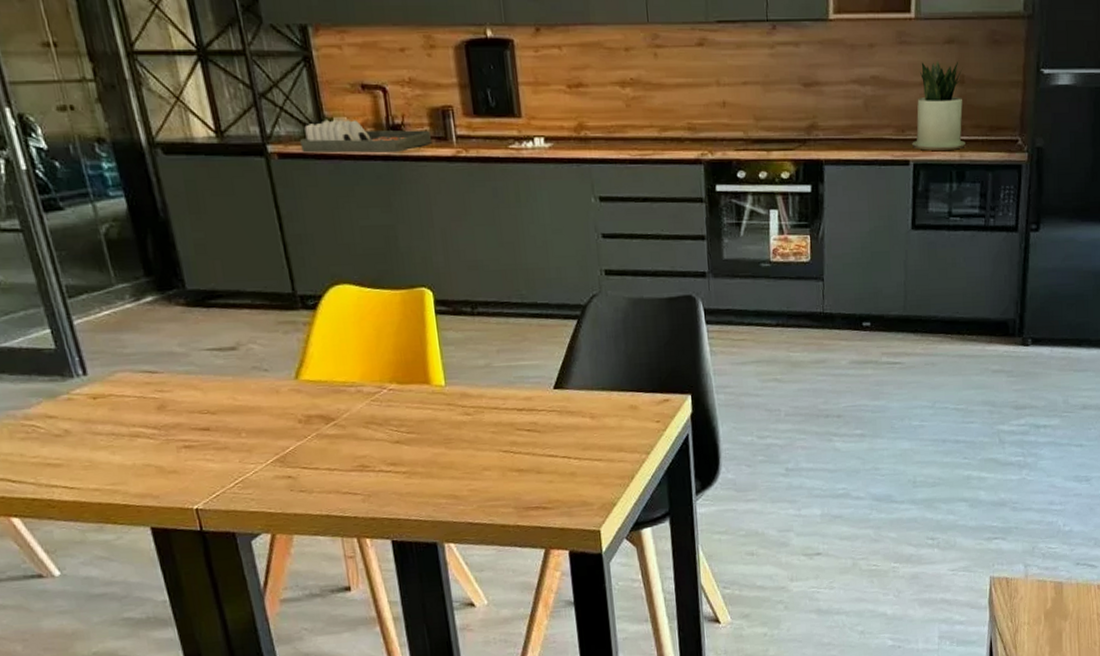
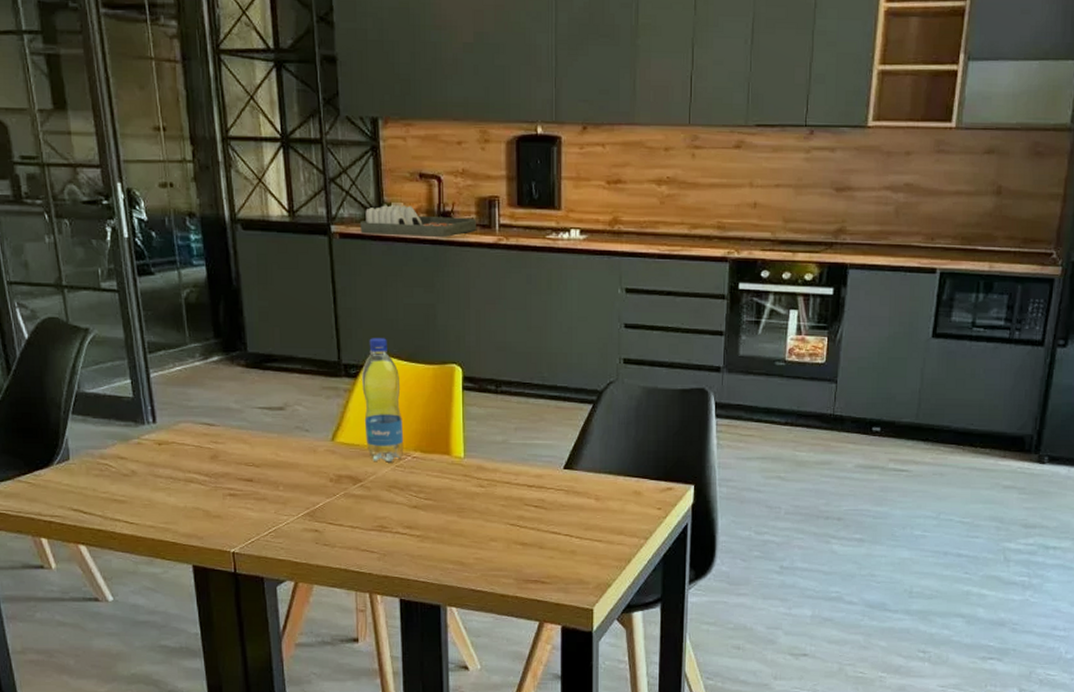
bottle: none [321,264,378,399] -> present [362,338,404,463]
planter: present [911,60,965,151] -> none [939,170,1001,260]

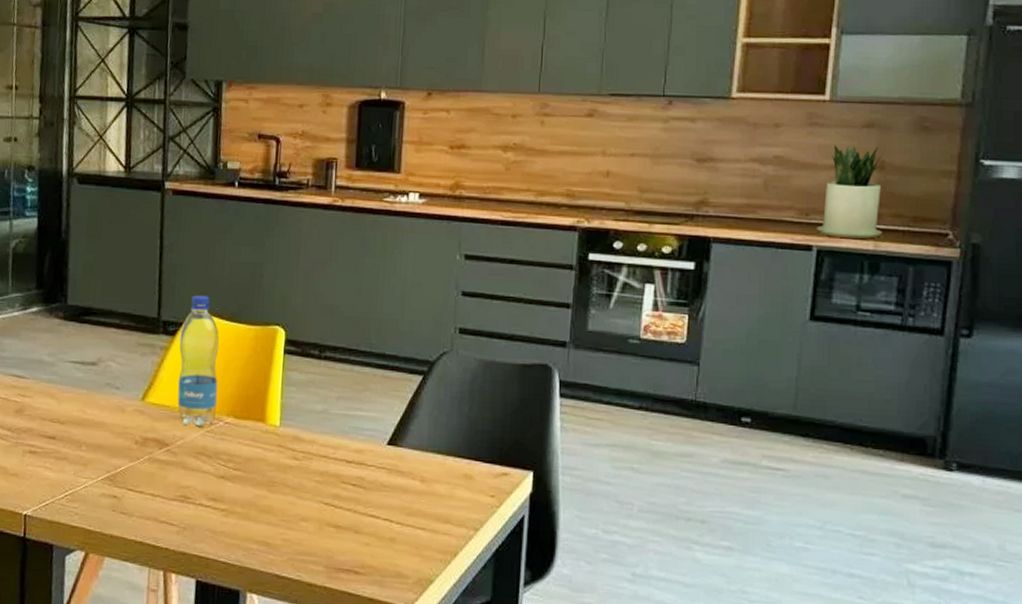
sushi platter: present [360,205,477,238] -> none [194,164,313,198]
planter: none [939,170,1001,260] -> present [816,144,884,239]

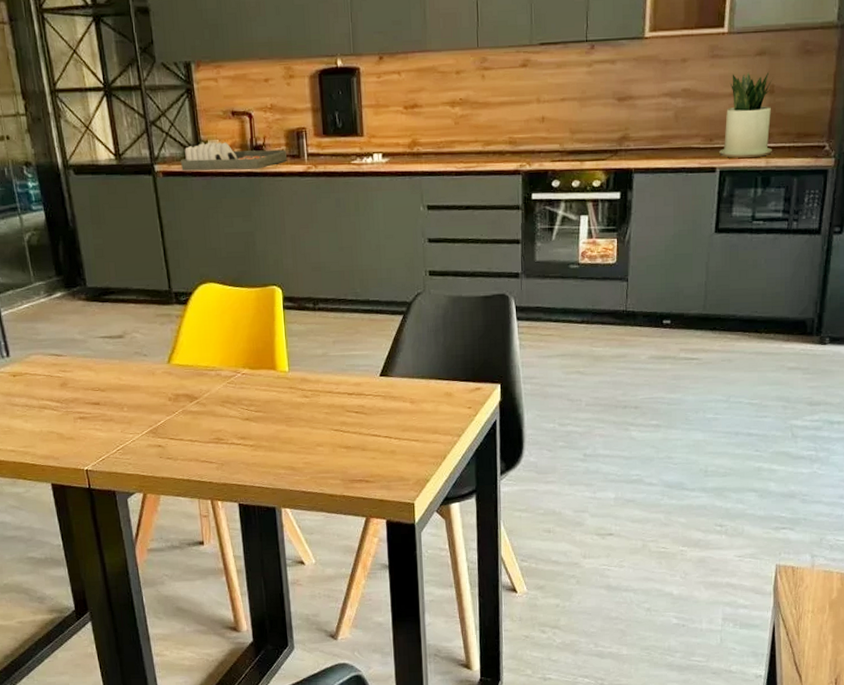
bottle: present [177,295,219,427] -> none [191,266,234,381]
sushi platter: none [194,164,313,198] -> present [181,142,288,171]

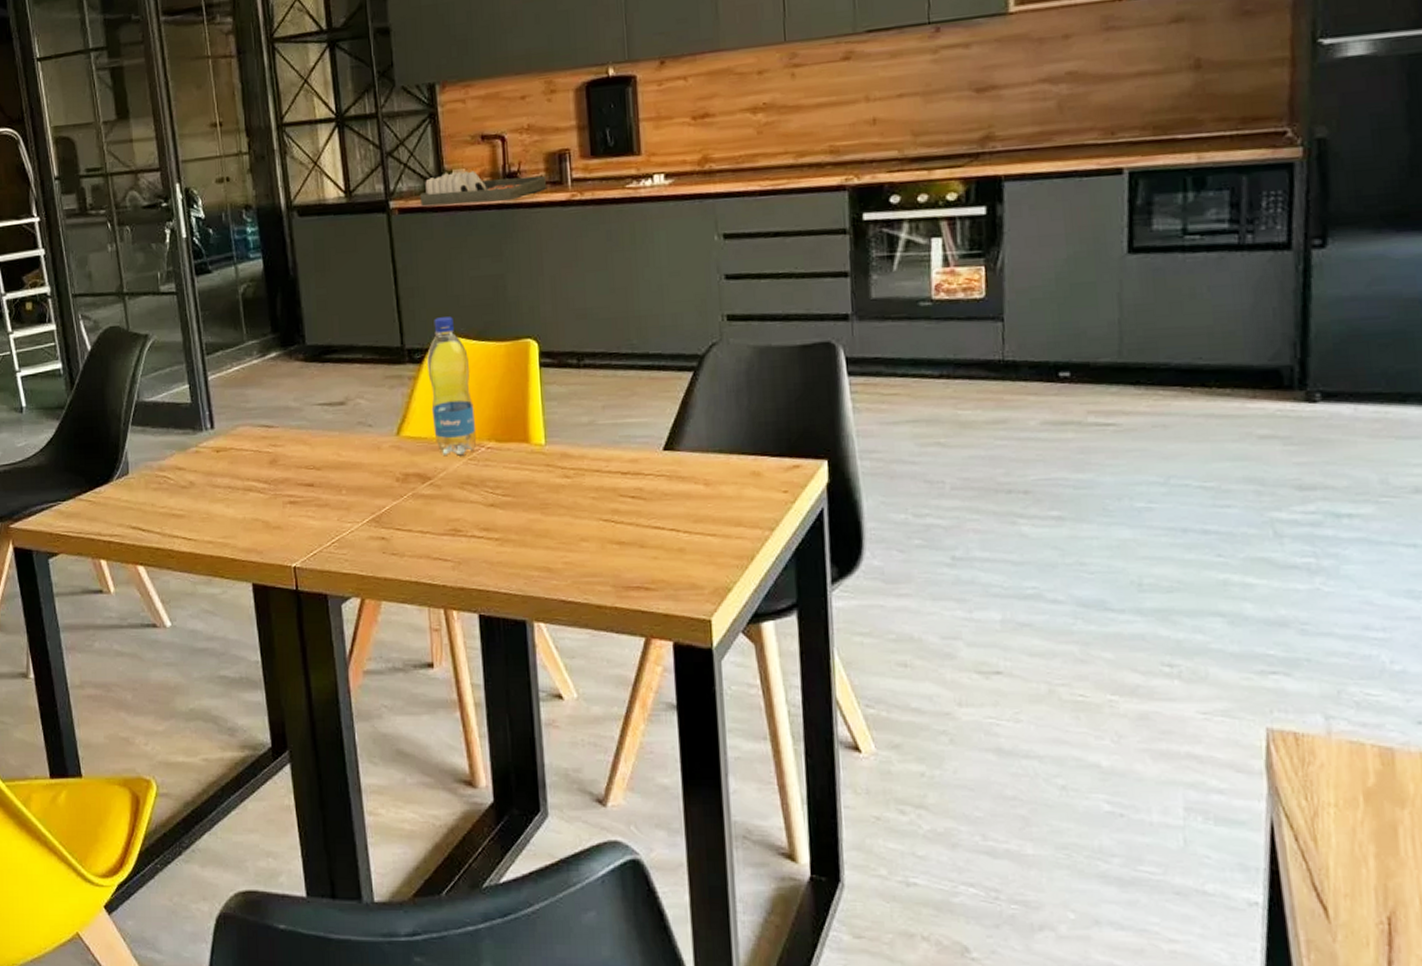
bottle: none [191,266,234,381] -> present [427,316,477,457]
planter: present [718,72,773,158] -> none [1125,43,1205,155]

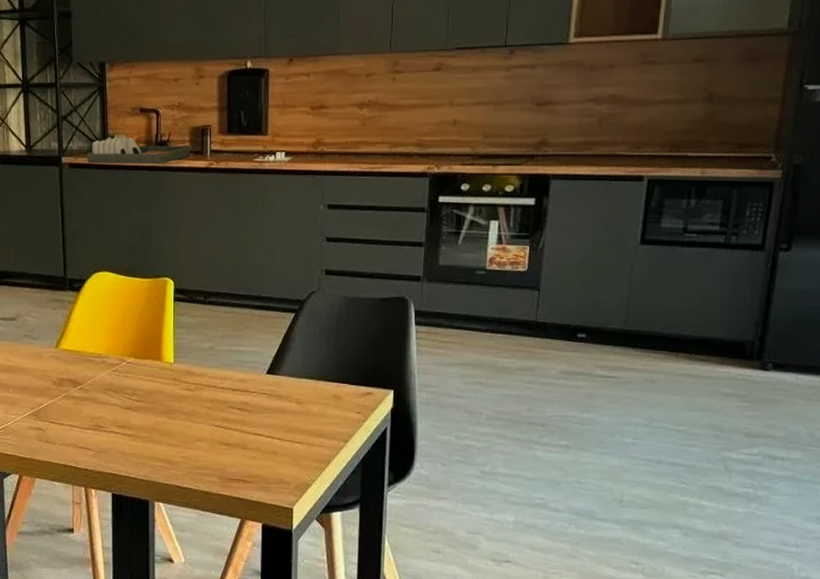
bottle: present [427,316,477,457] -> none [84,255,120,367]

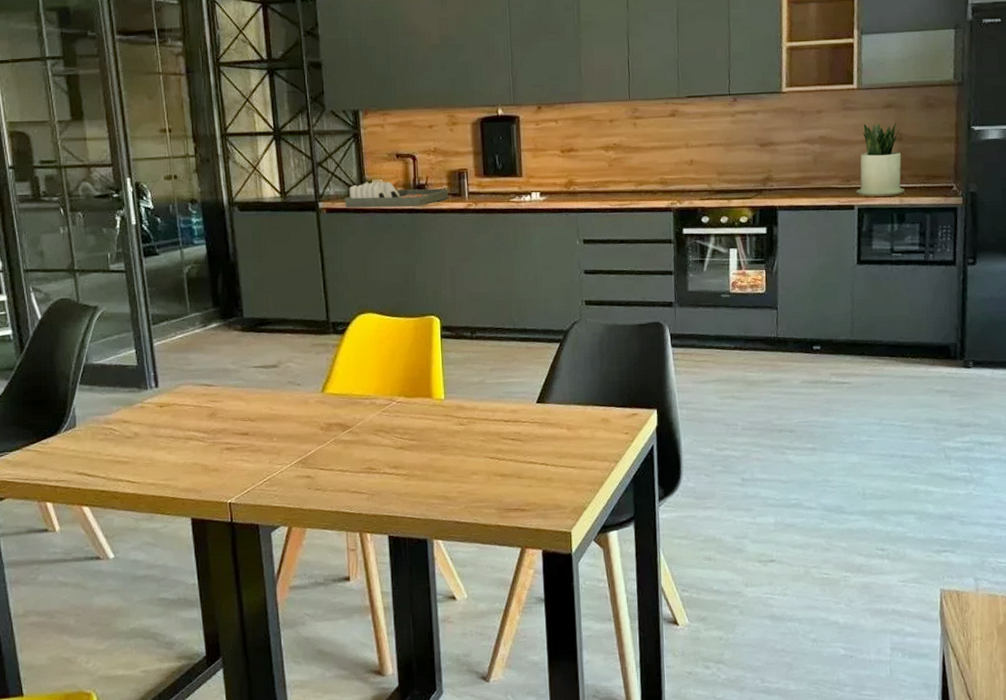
planter: none [647,79,712,167] -> present [855,122,905,197]

